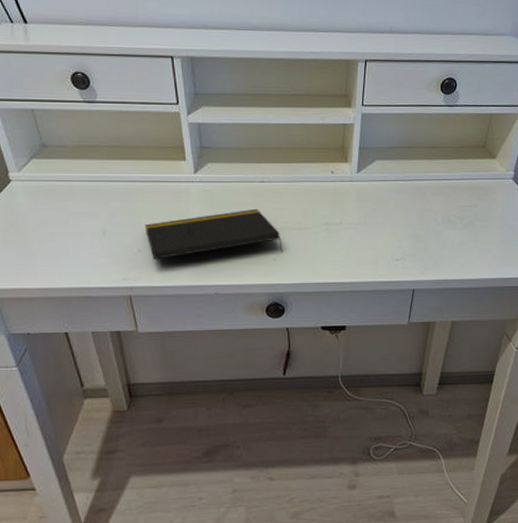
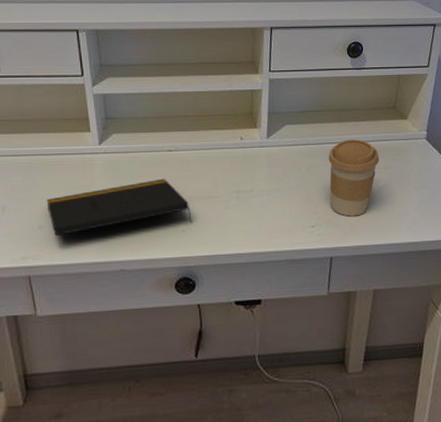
coffee cup: none [416,177,465,252] -> present [328,139,379,217]

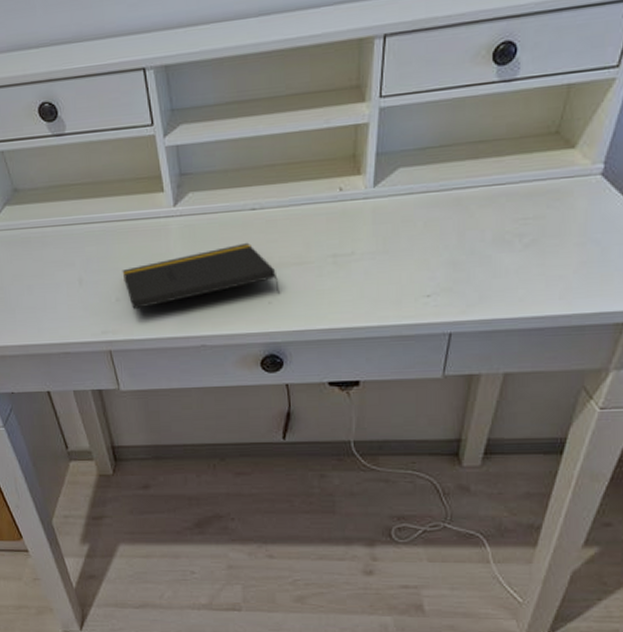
coffee cup: present [328,139,379,217] -> none [454,181,527,283]

